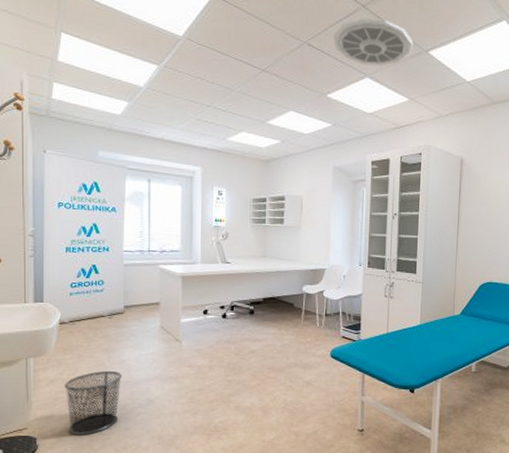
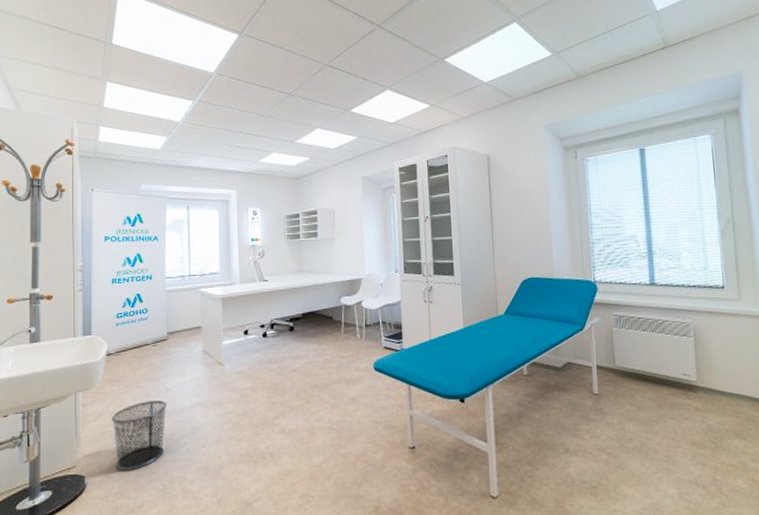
ceiling vent: present [333,18,413,66] -> none [352,35,429,79]

